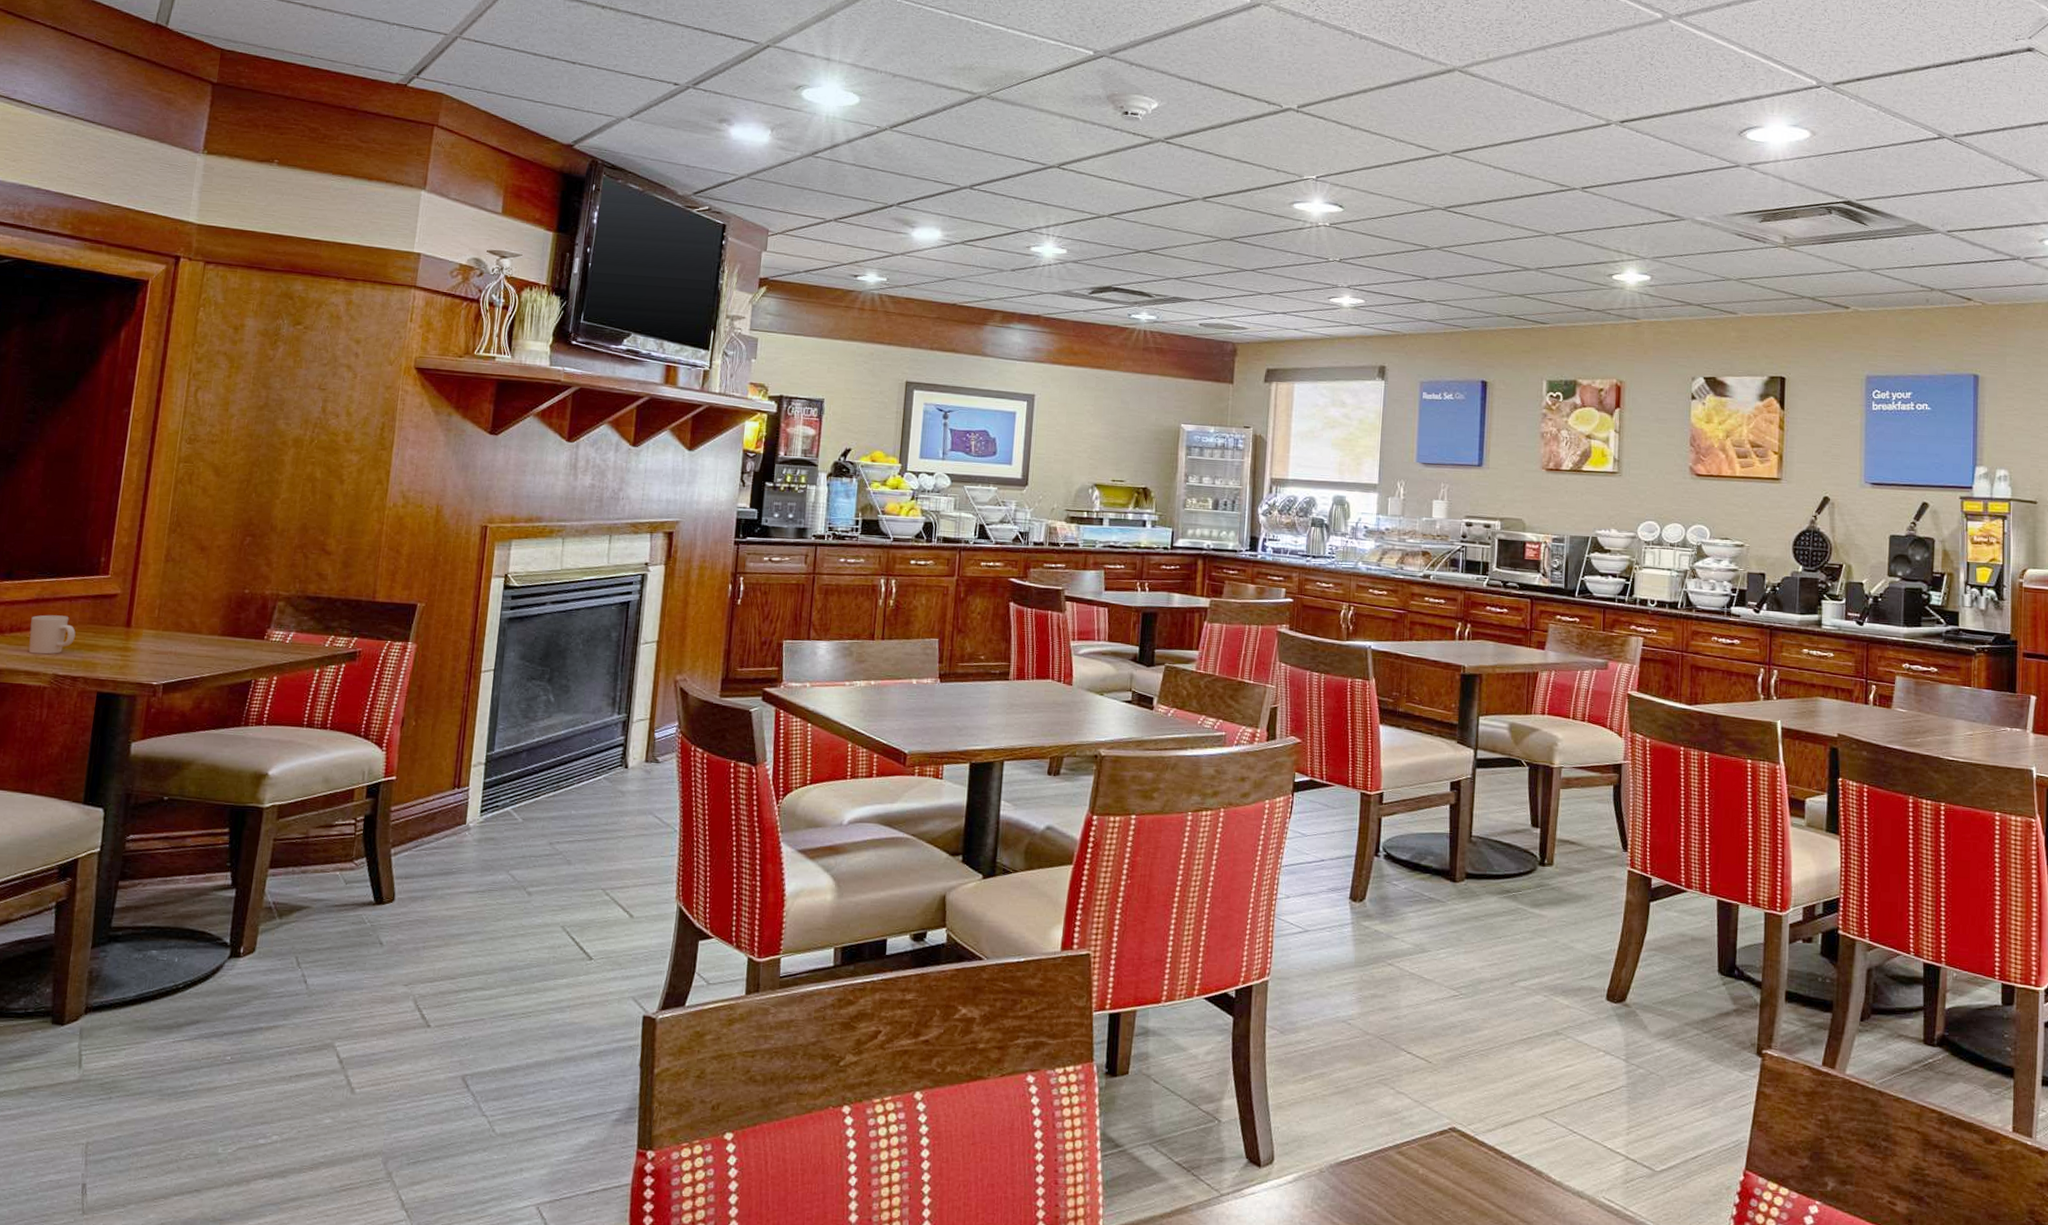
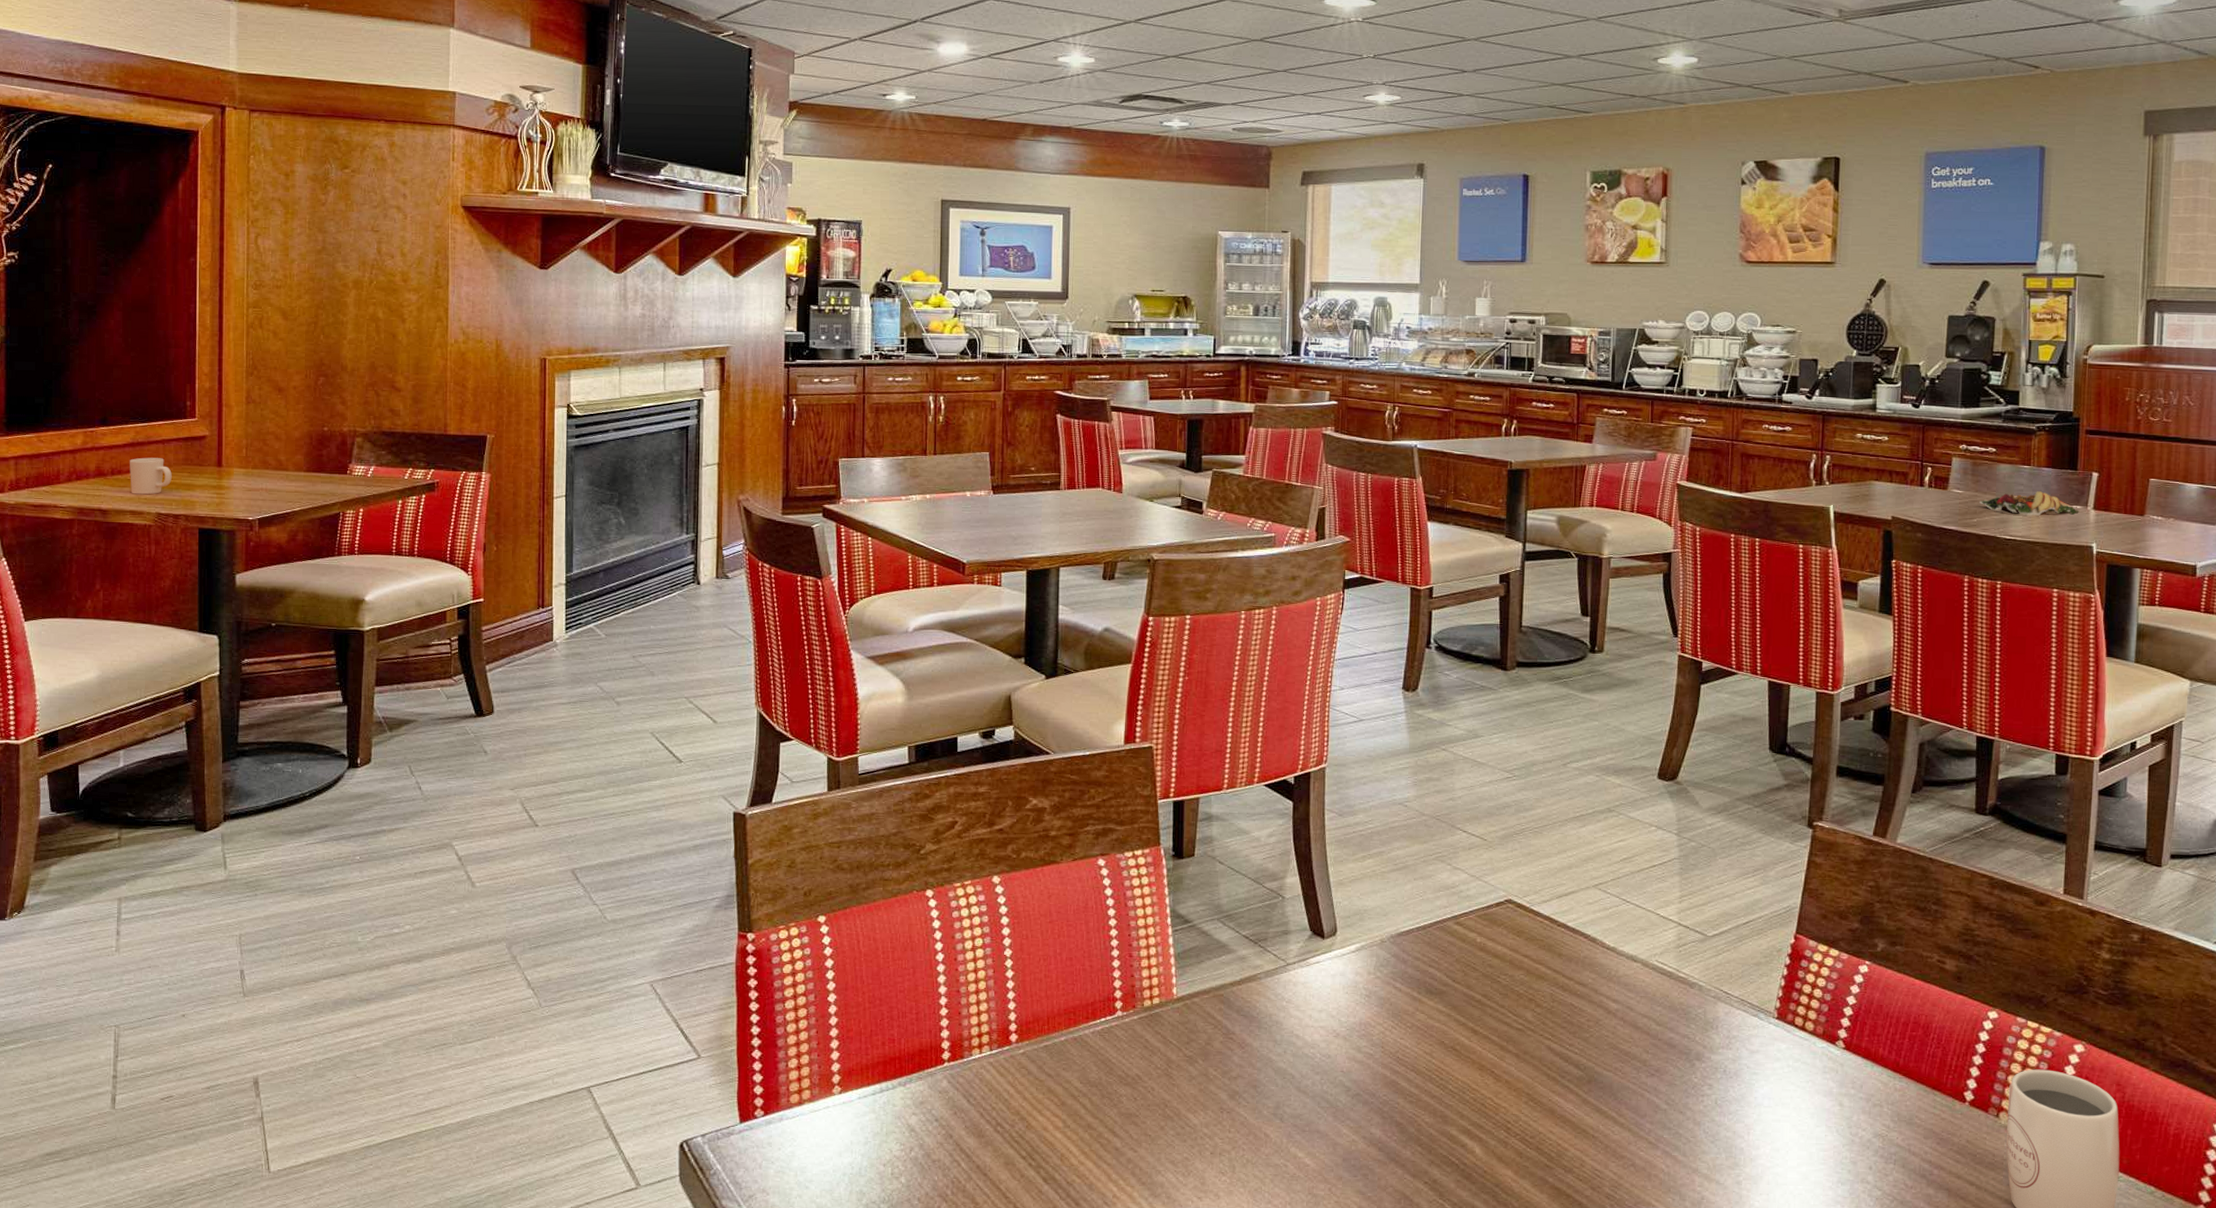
salad: none [1922,712,2020,740] -> present [1979,491,2081,518]

